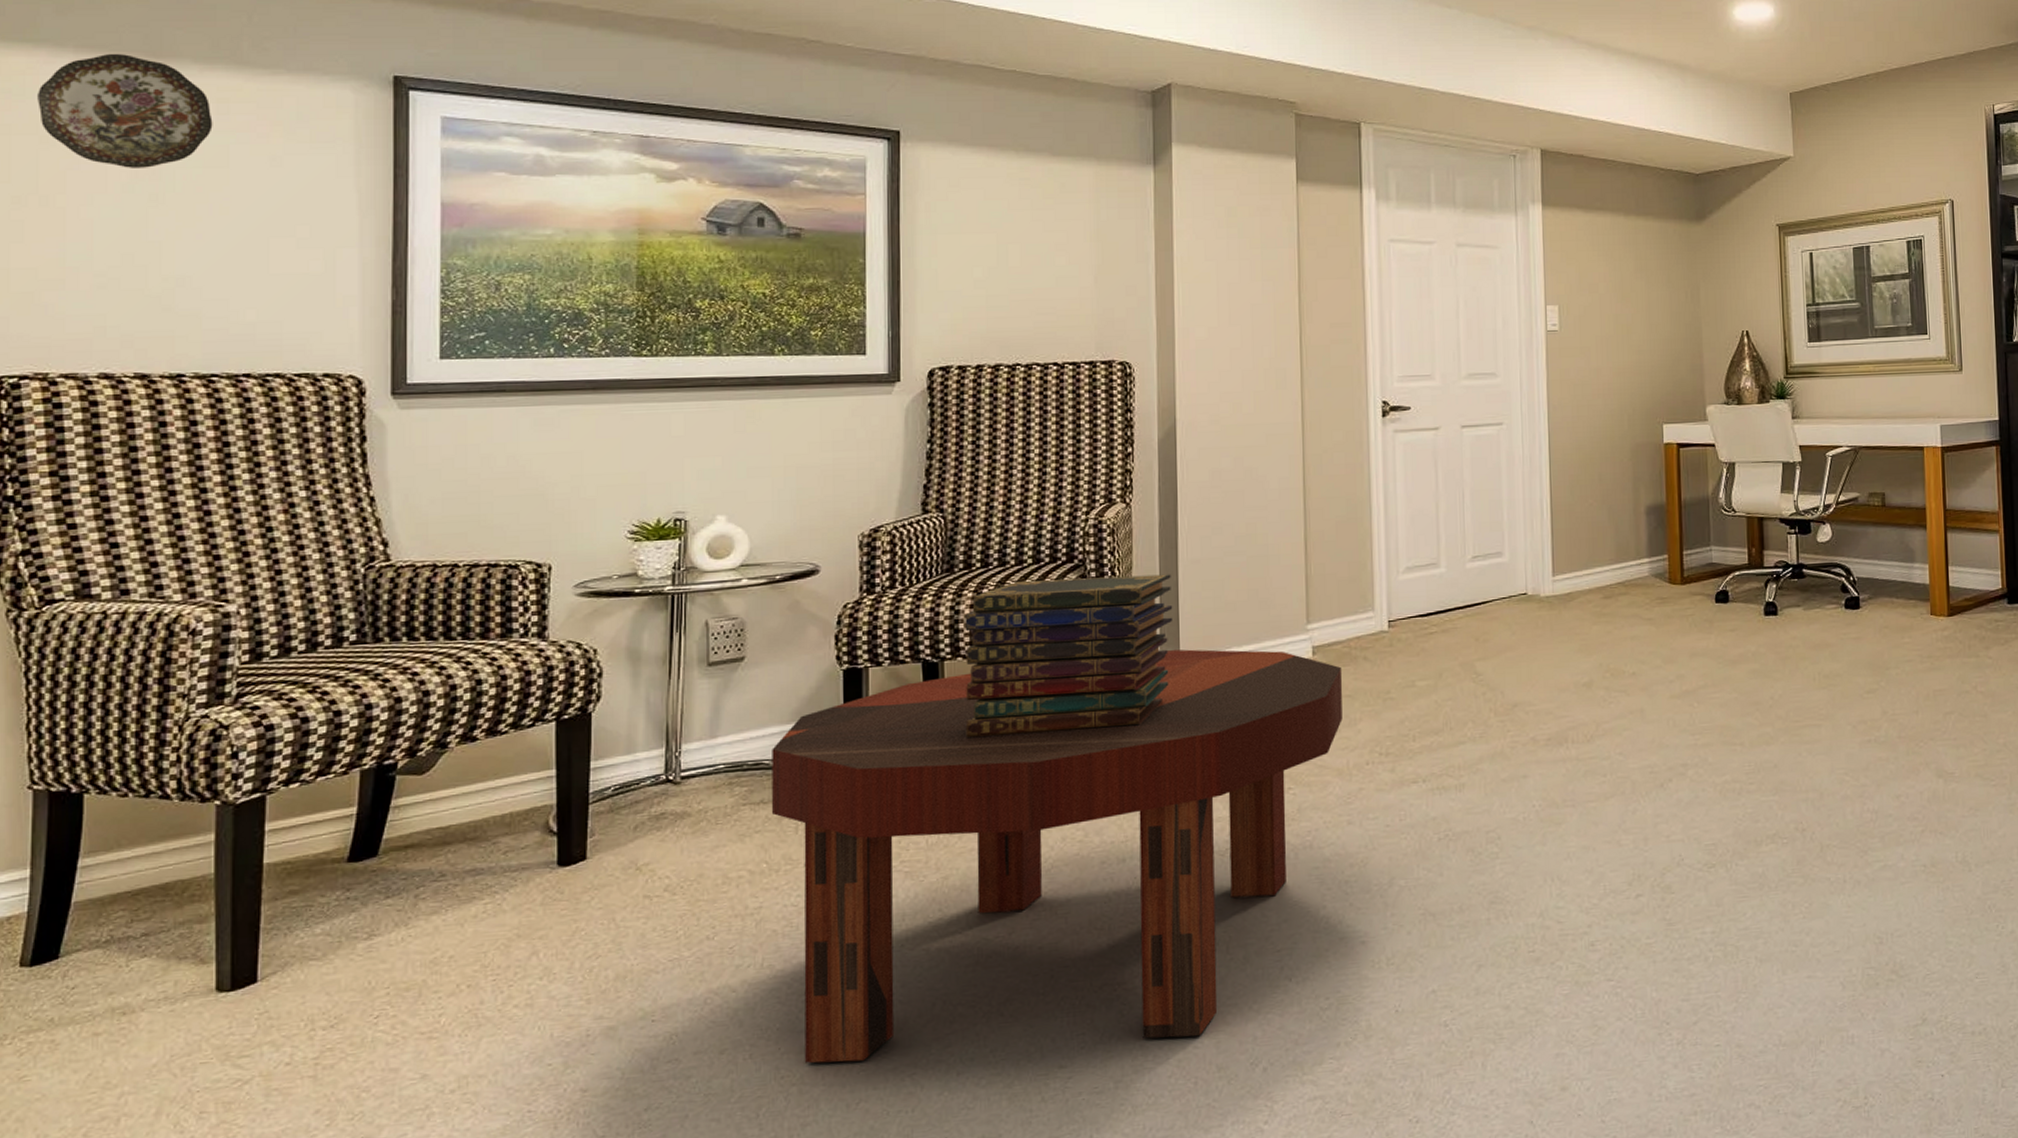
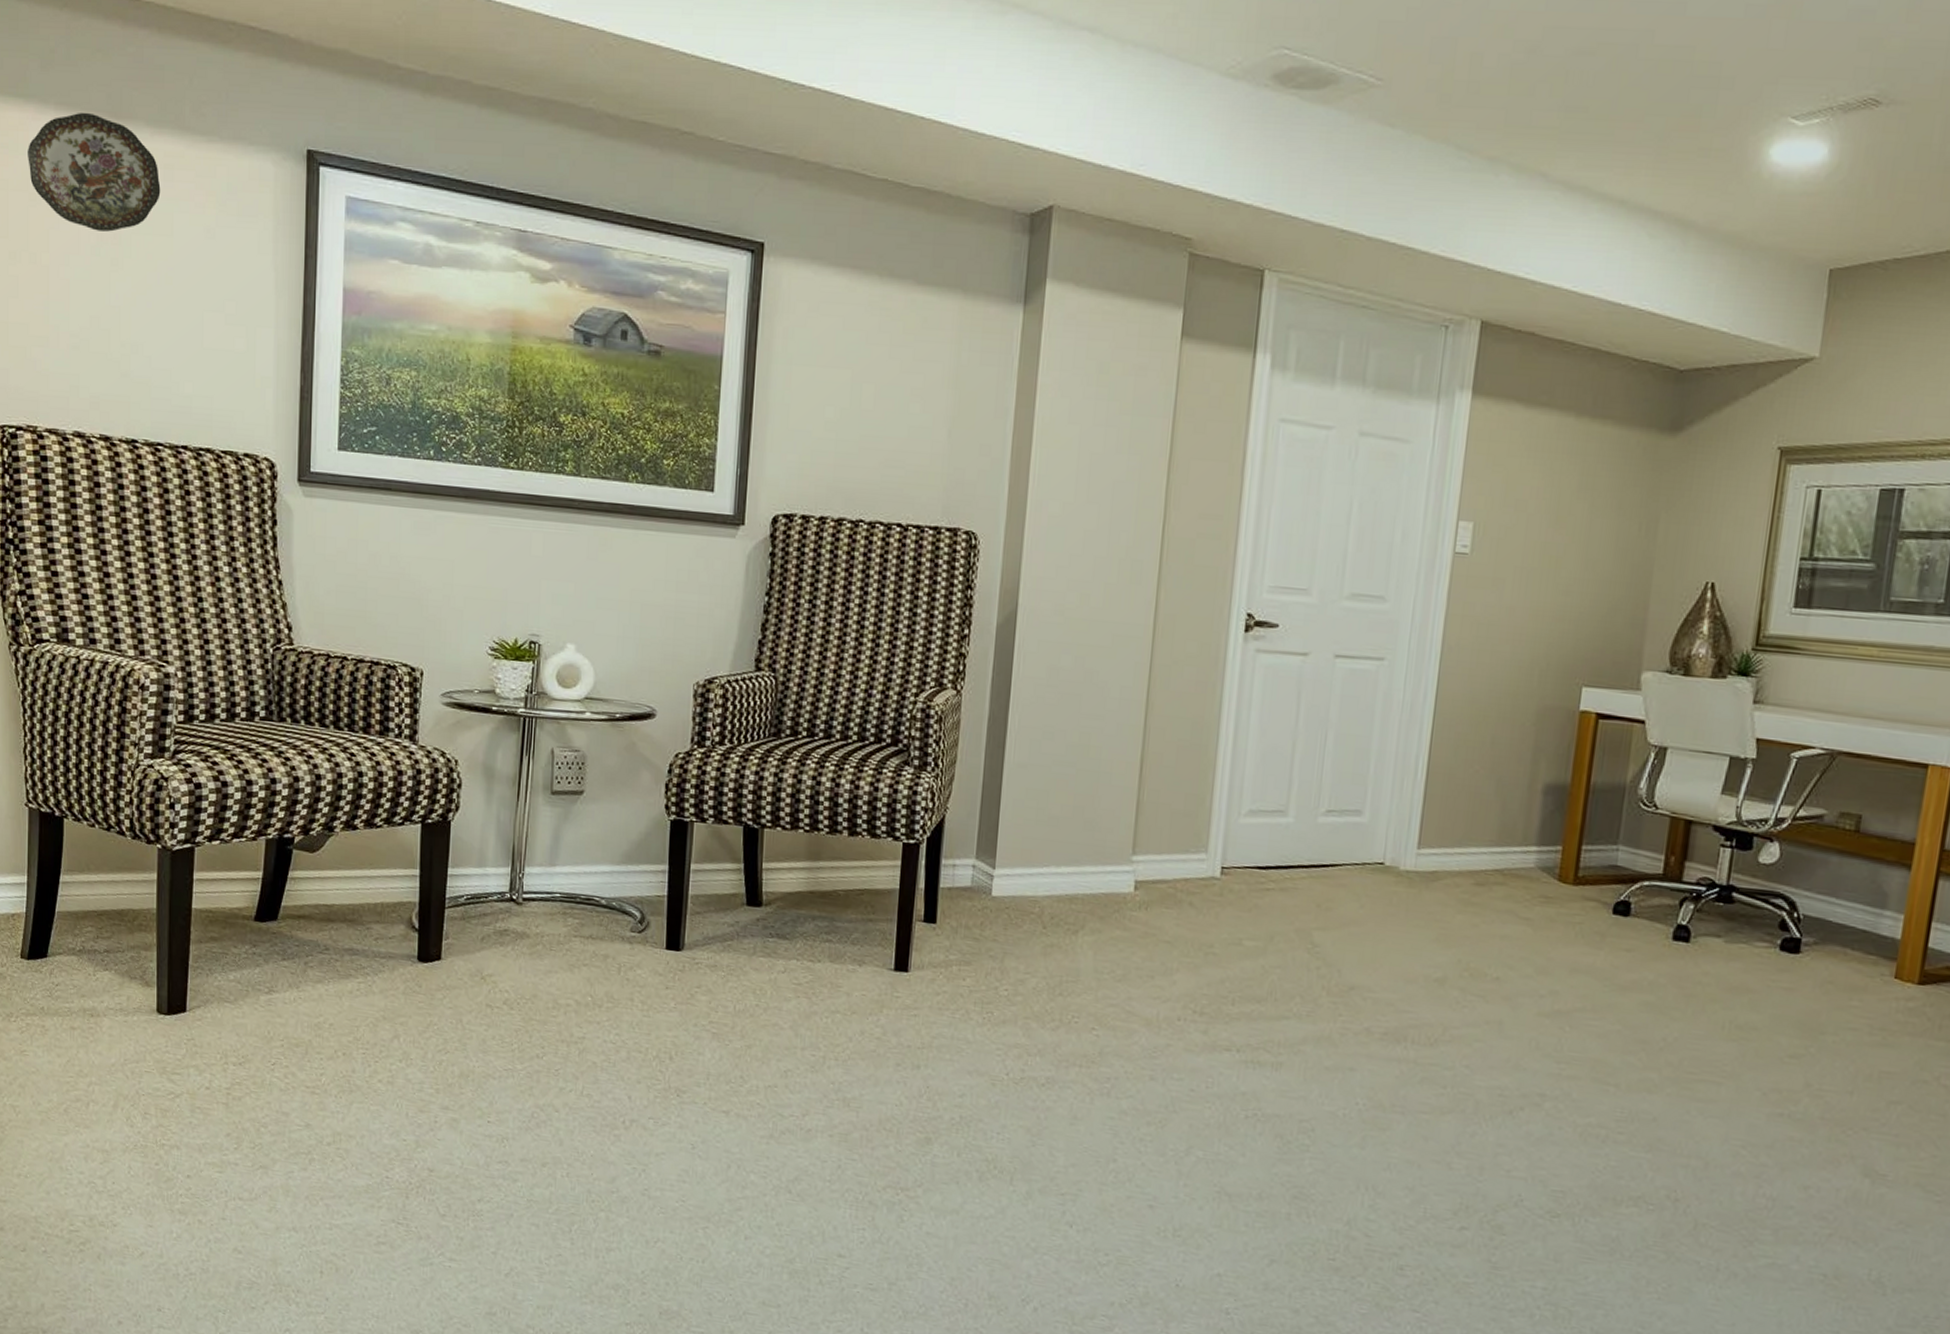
coffee table: present [771,649,1343,1063] -> none [598,844,1165,1260]
book stack: present [965,574,1173,739] -> none [778,757,995,931]

